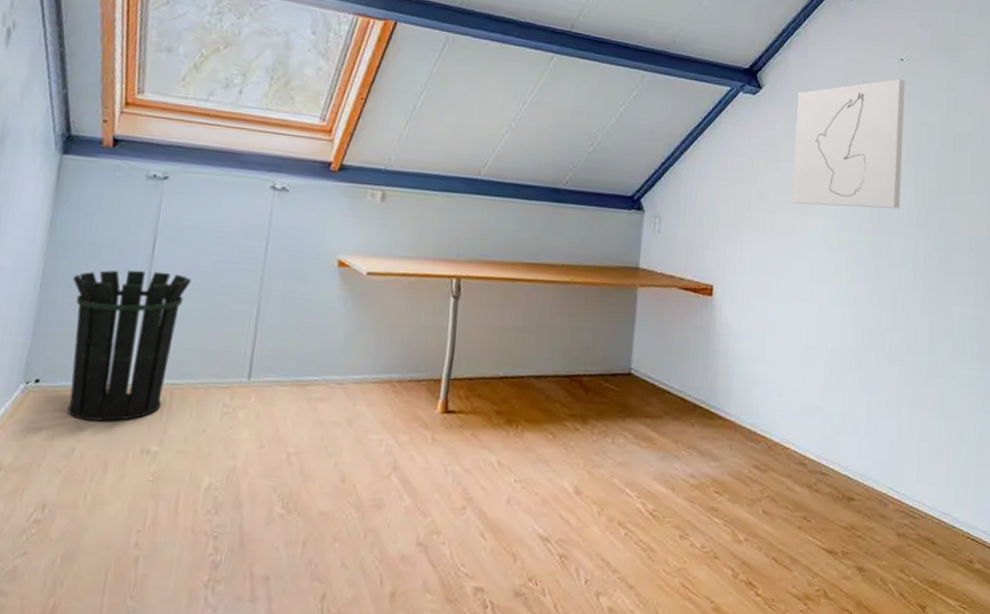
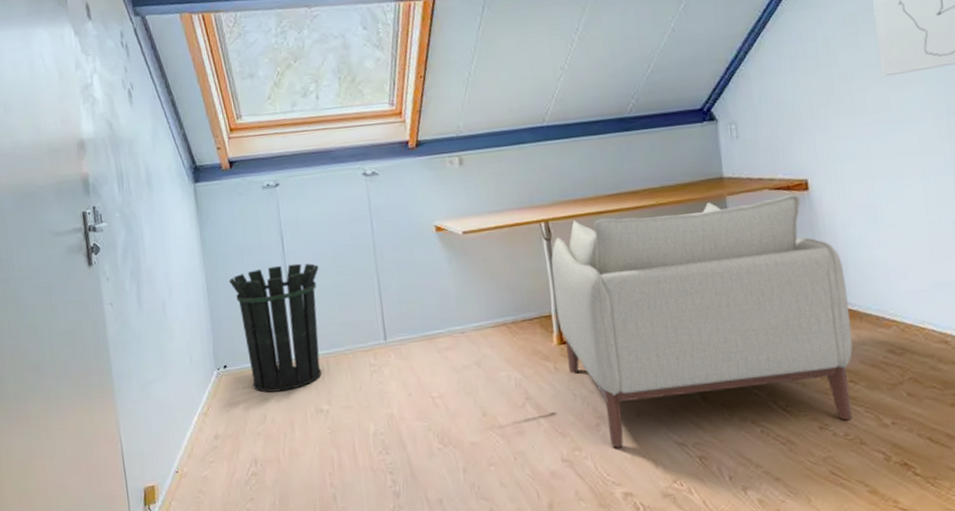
chair: none [446,283,729,536] -> present [551,193,853,448]

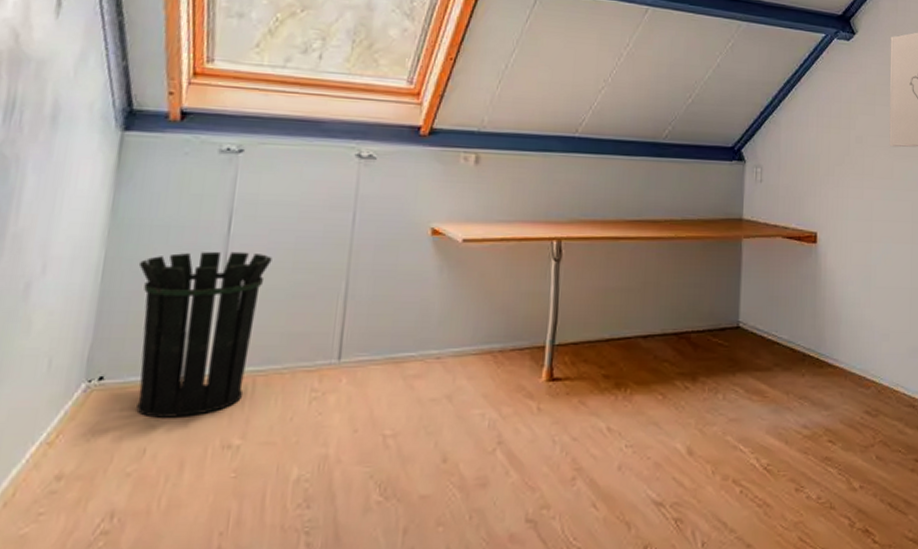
chair: present [551,193,853,448] -> none [551,242,837,507]

